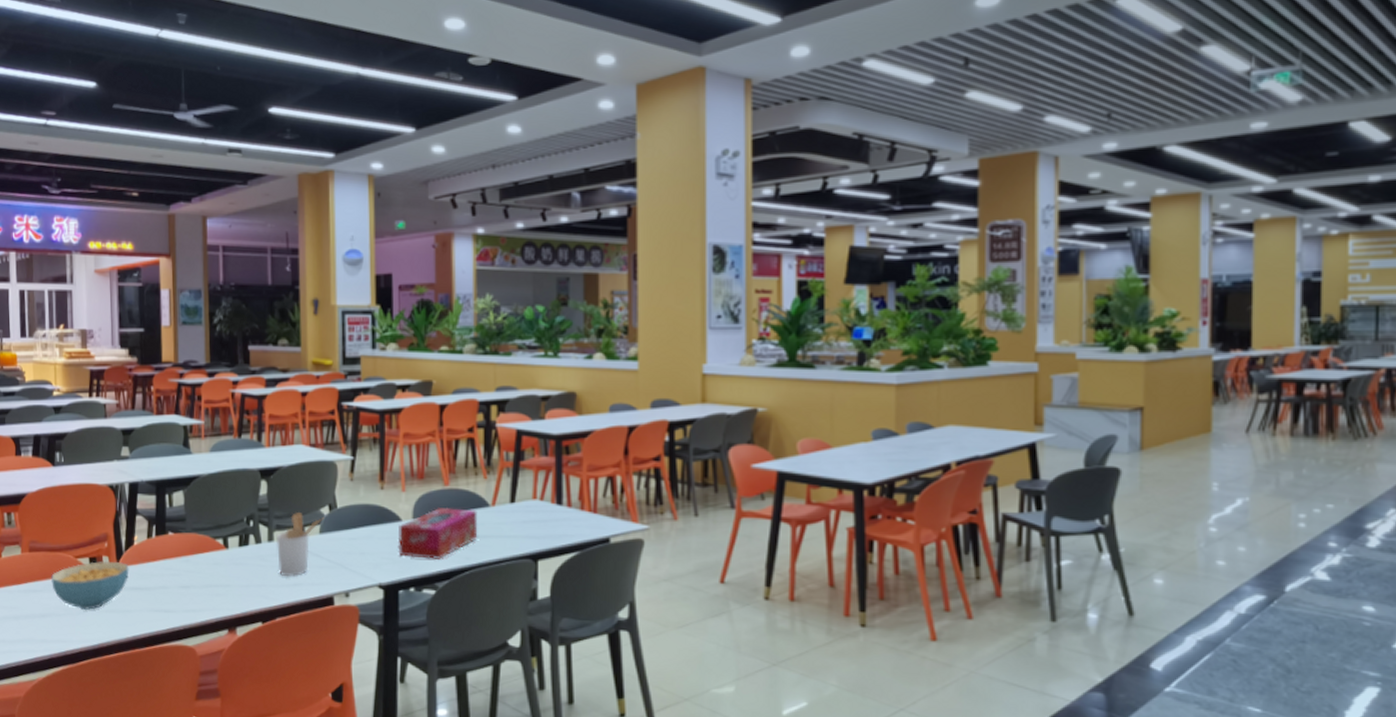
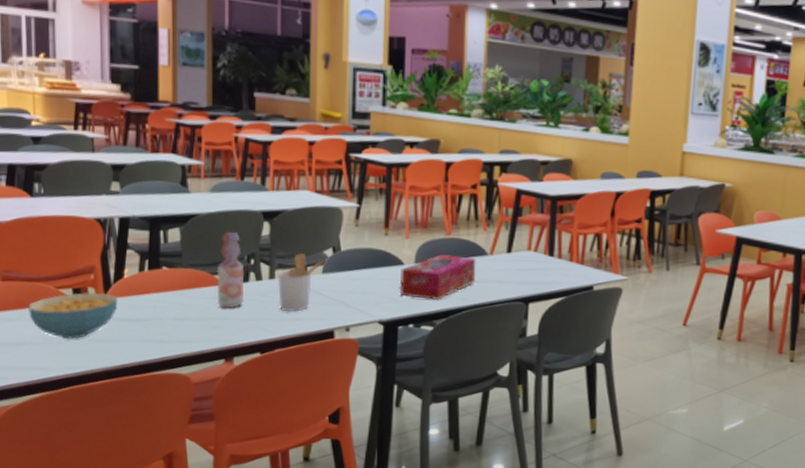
bottle: none [218,492,244,575] -> present [216,231,243,309]

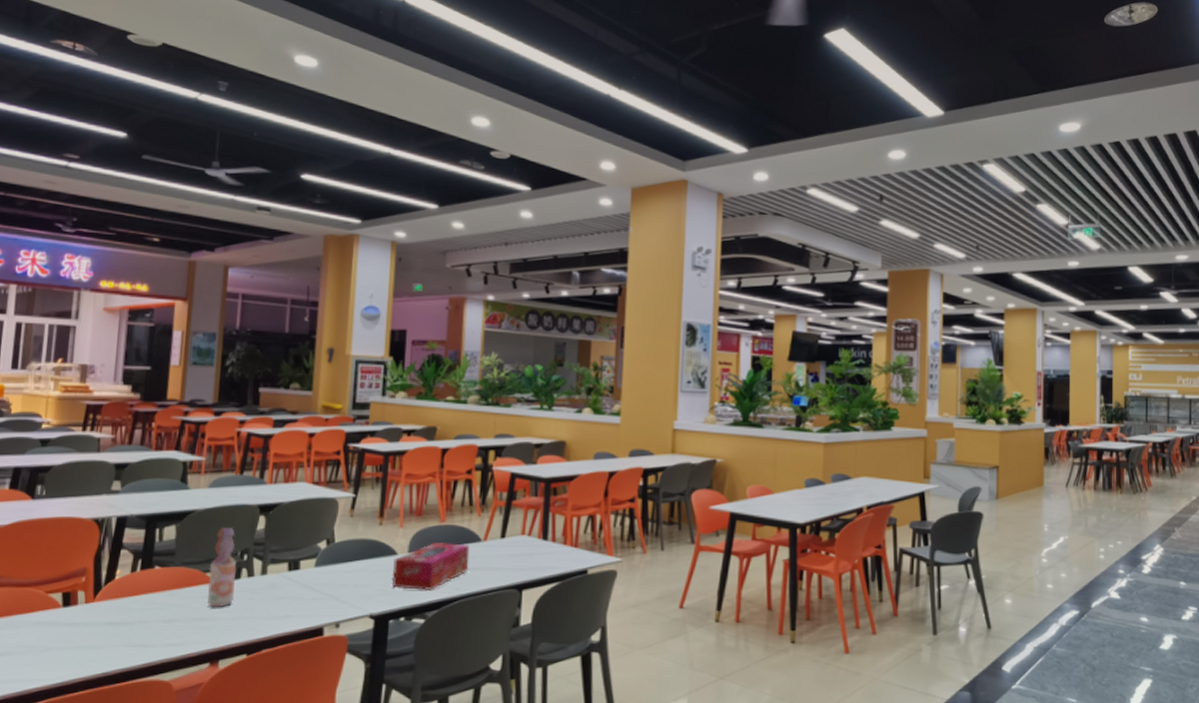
cereal bowl: present [27,292,118,339] -> none [14,595,107,647]
utensil holder: present [277,252,328,312] -> none [269,546,321,608]

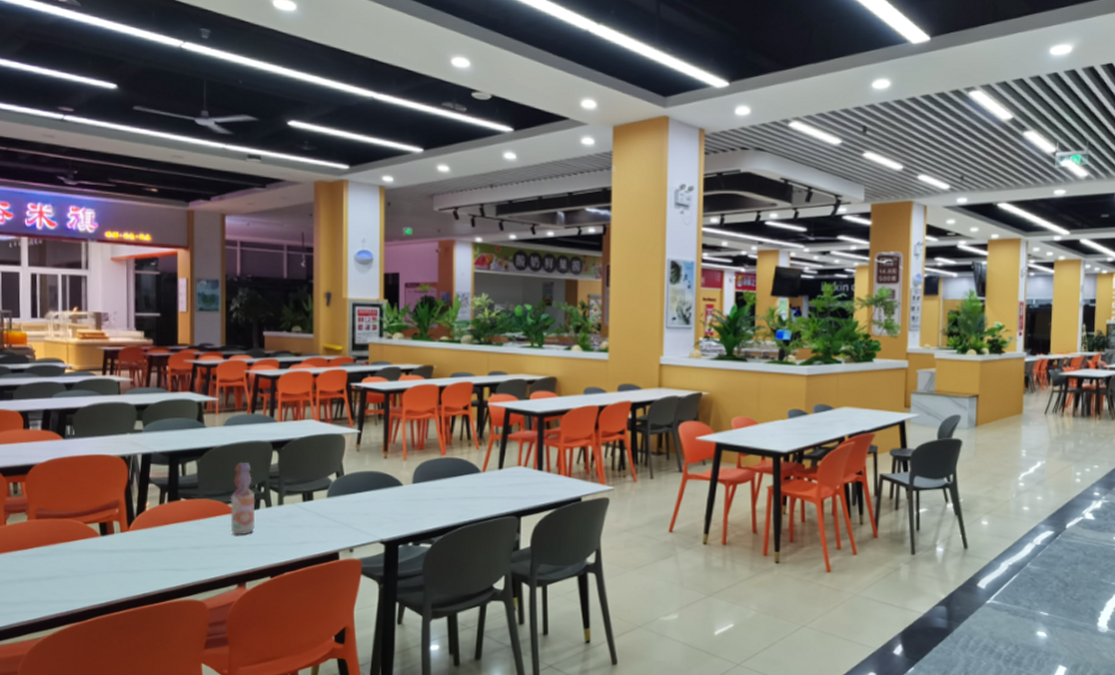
tissue box: present [391,542,470,590] -> none [398,474,470,518]

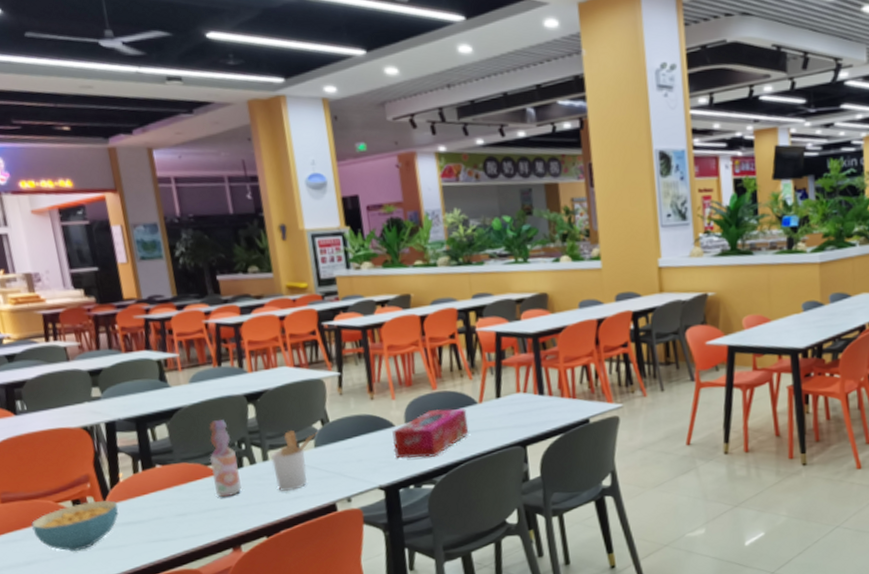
cereal bowl: none [58,525,140,571] -> present [30,499,119,551]
utensil holder: none [285,478,332,535] -> present [271,429,318,491]
tissue box: none [398,474,470,518] -> present [392,408,469,459]

